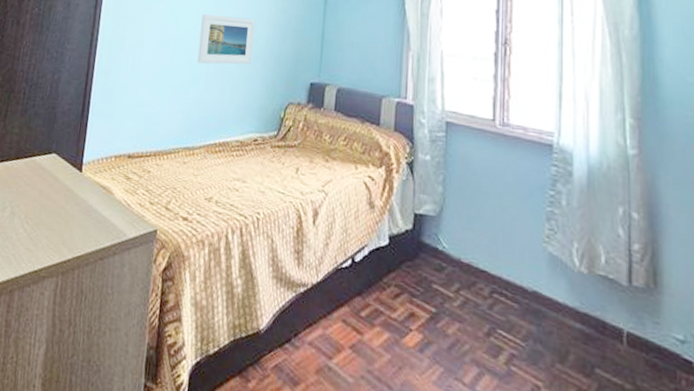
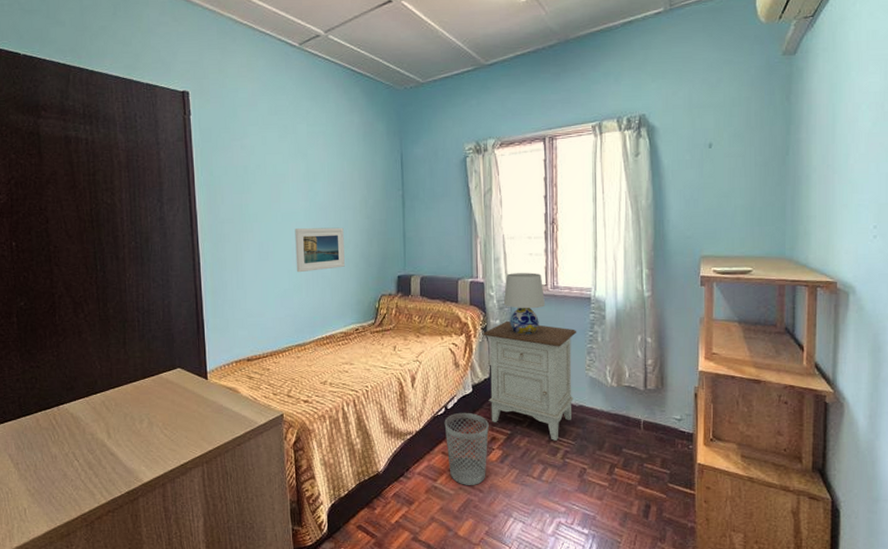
wastebasket: none [348,269,407,377] -> present [444,412,489,485]
nightstand: none [406,158,533,336] -> present [482,320,577,441]
table lamp: none [436,98,491,181] -> present [503,272,545,335]

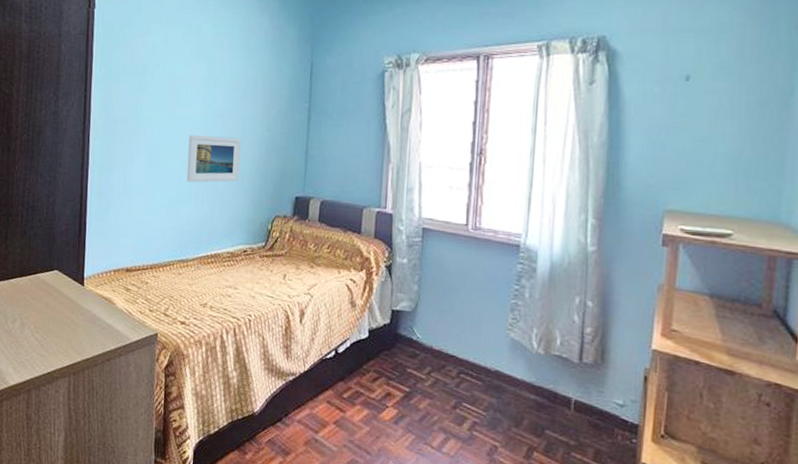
wastebasket: present [444,412,489,485] -> none [332,358,384,445]
nightstand: present [482,320,577,441] -> none [385,260,500,408]
table lamp: present [503,272,545,335] -> none [413,206,464,280]

